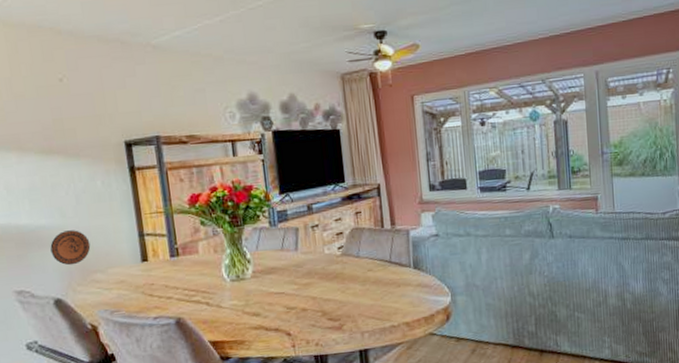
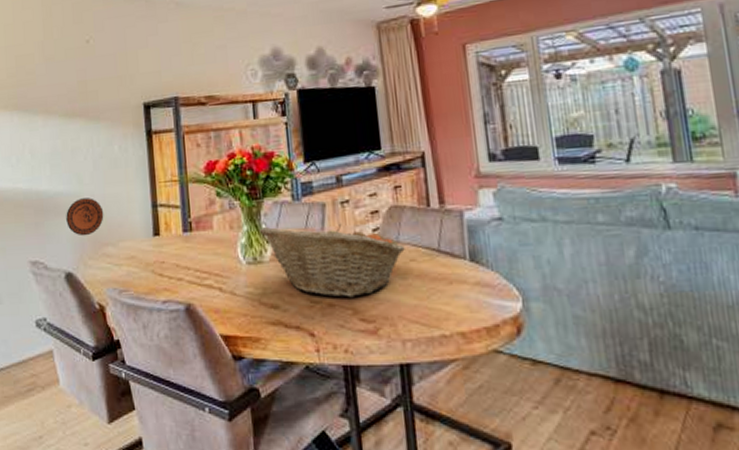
fruit basket: none [241,243,364,303] -> present [259,223,405,298]

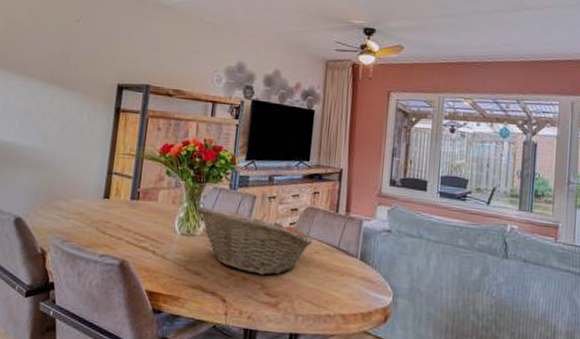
decorative plate: present [66,198,104,236] -> none [25,155,63,189]

